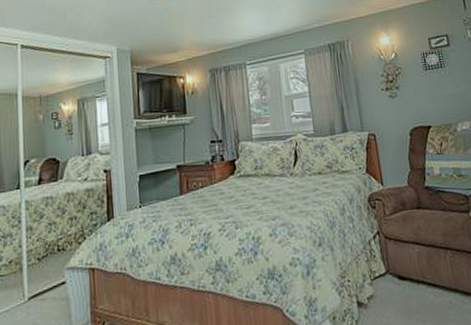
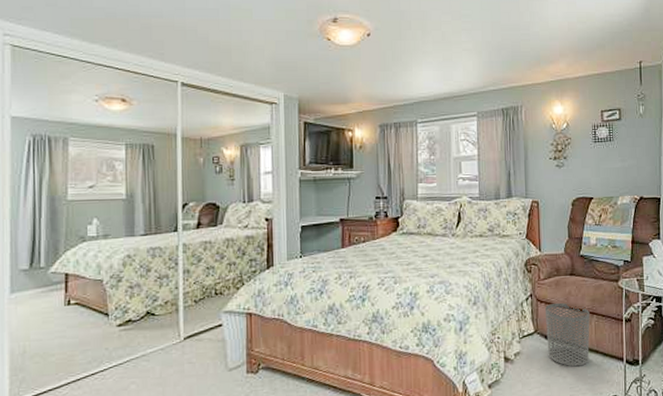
waste bin: none [395,239,448,309] -> present [546,302,590,367]

